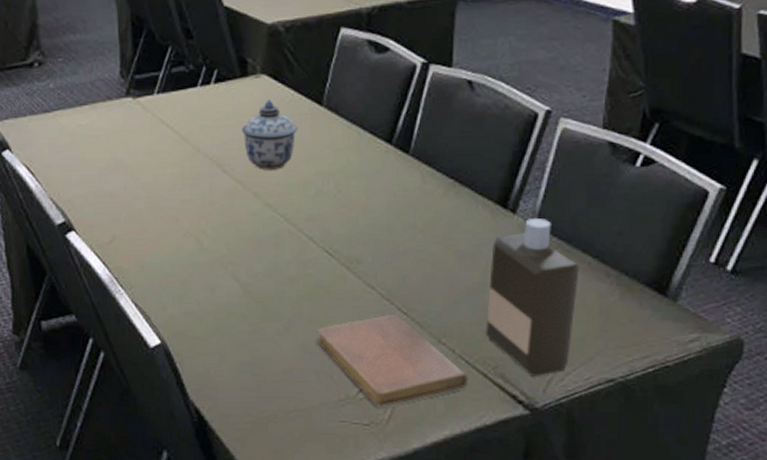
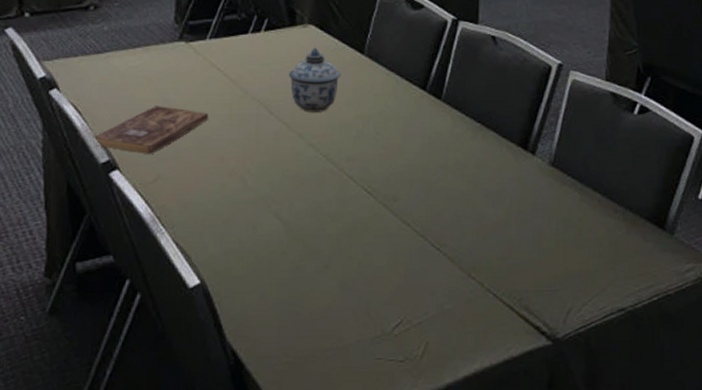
bible: none [47,166,160,216] -> present [93,106,208,155]
notebook: present [317,313,469,408] -> none [355,249,496,344]
bottle: present [486,217,580,376] -> none [511,158,591,308]

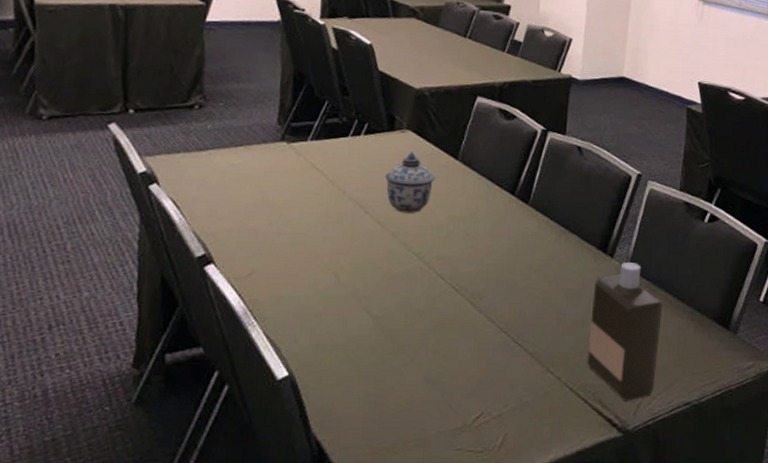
bible: present [93,106,208,155] -> none [190,203,305,250]
bottle: none [511,158,591,308] -> present [587,261,663,401]

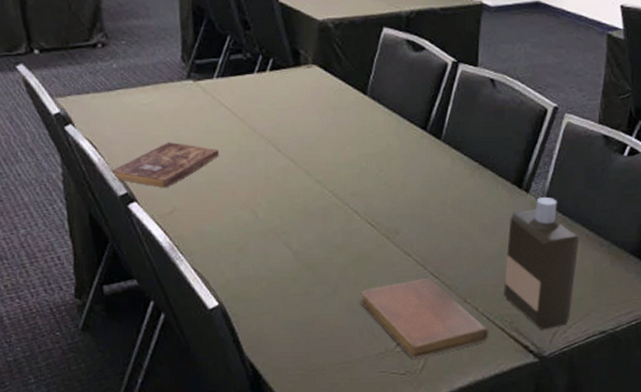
bible: none [190,203,305,250] -> present [110,142,219,189]
lidded jar: present [386,152,436,213] -> none [295,88,345,150]
notebook: none [439,345,572,435] -> present [360,277,489,359]

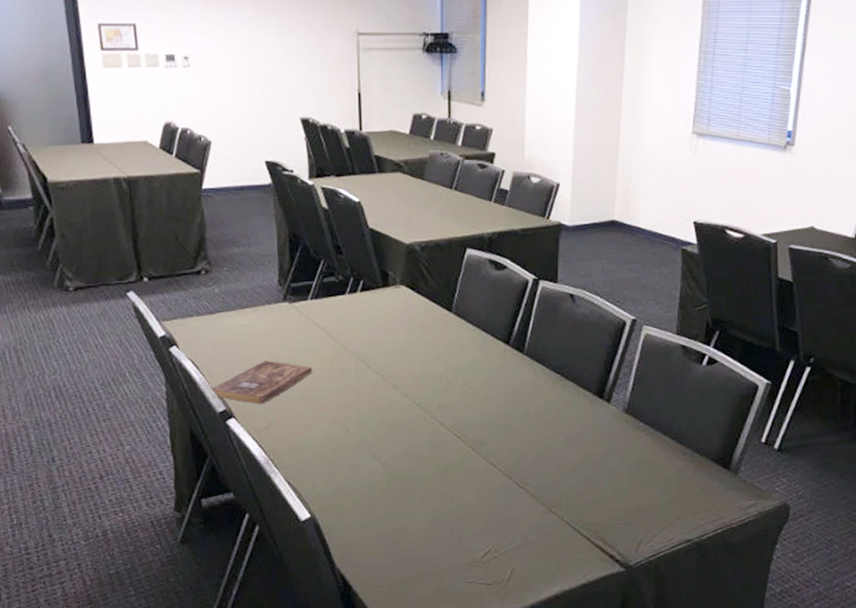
notebook: present [360,277,489,359] -> none [447,487,575,570]
bottle: present [504,196,579,330] -> none [588,406,662,539]

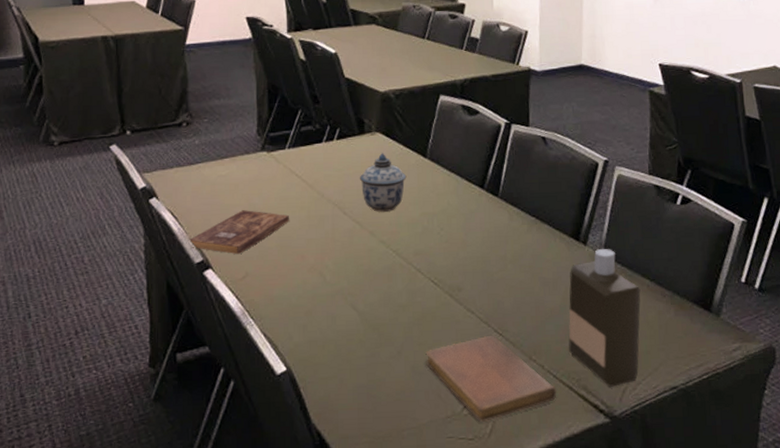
lidded jar: none [384,306,431,366] -> present [360,153,407,212]
notebook: none [447,487,575,570] -> present [425,335,557,423]
bottle: none [588,406,662,539] -> present [568,248,641,387]

